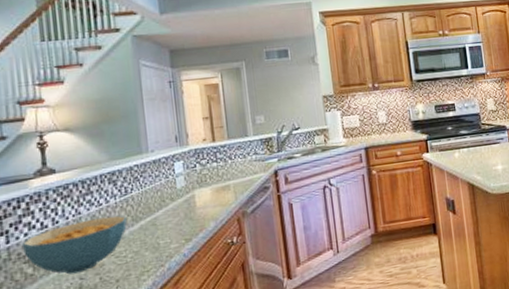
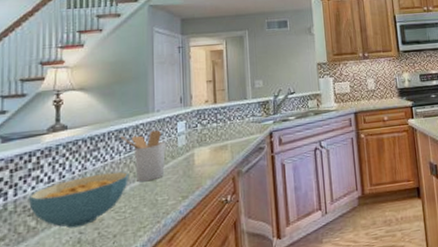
utensil holder: none [114,171,165,226] -> present [121,130,166,183]

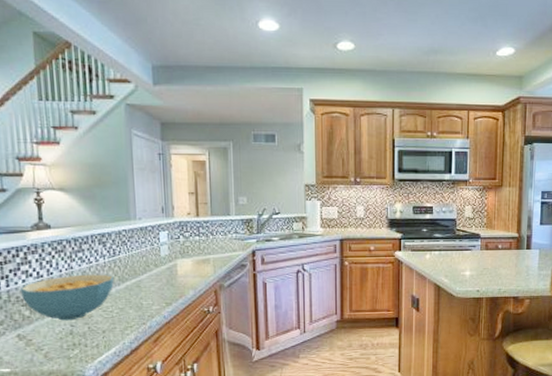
utensil holder: present [121,130,166,183] -> none [104,237,149,286]

